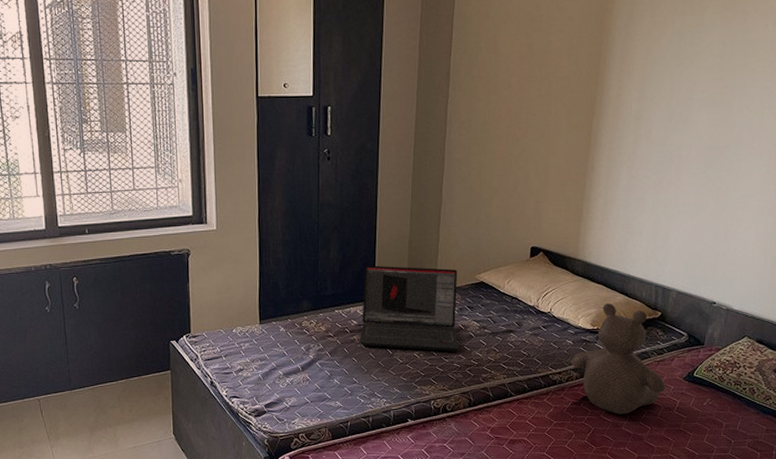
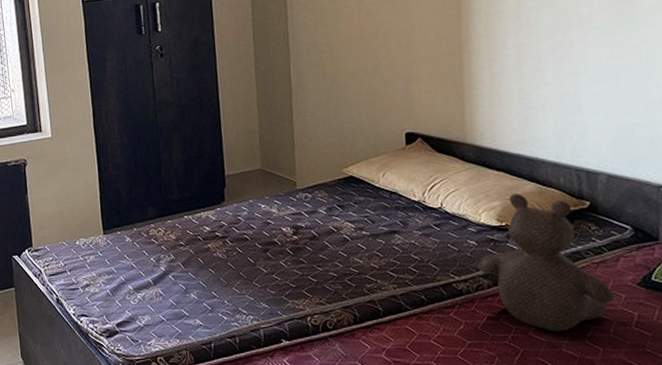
laptop: present [359,265,459,351] -> none [212,163,334,258]

